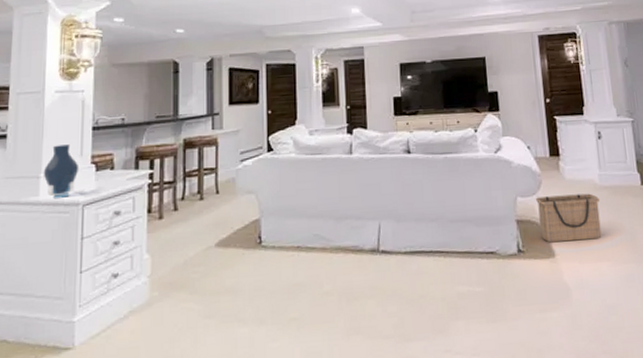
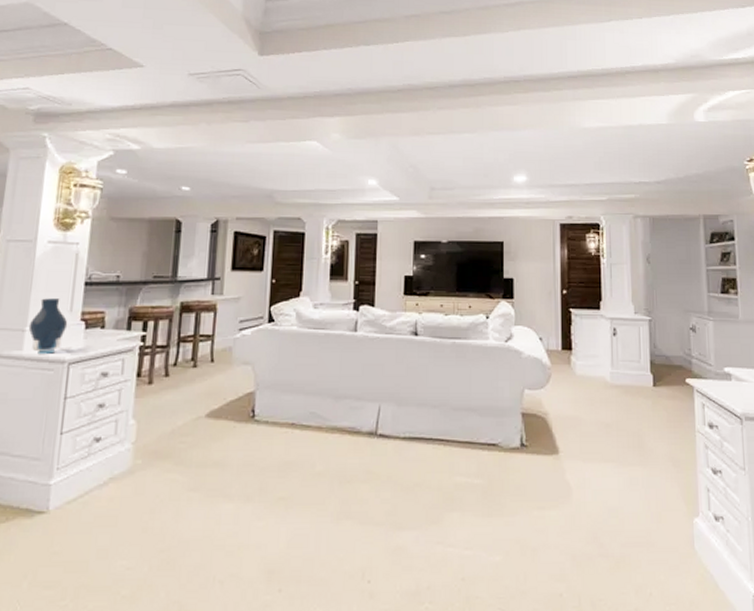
basket: present [536,193,602,243] -> none [544,391,609,439]

